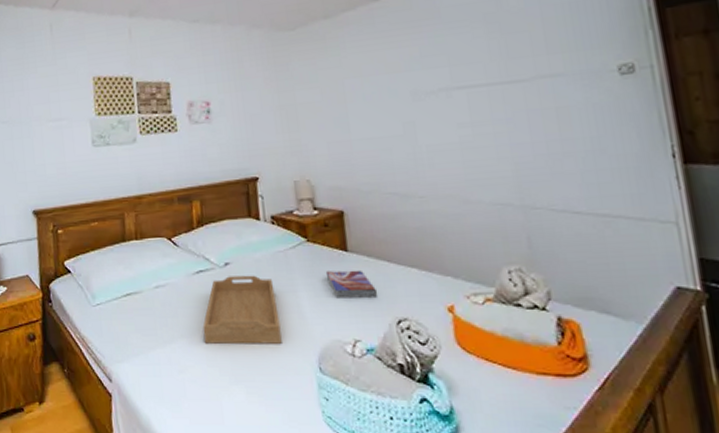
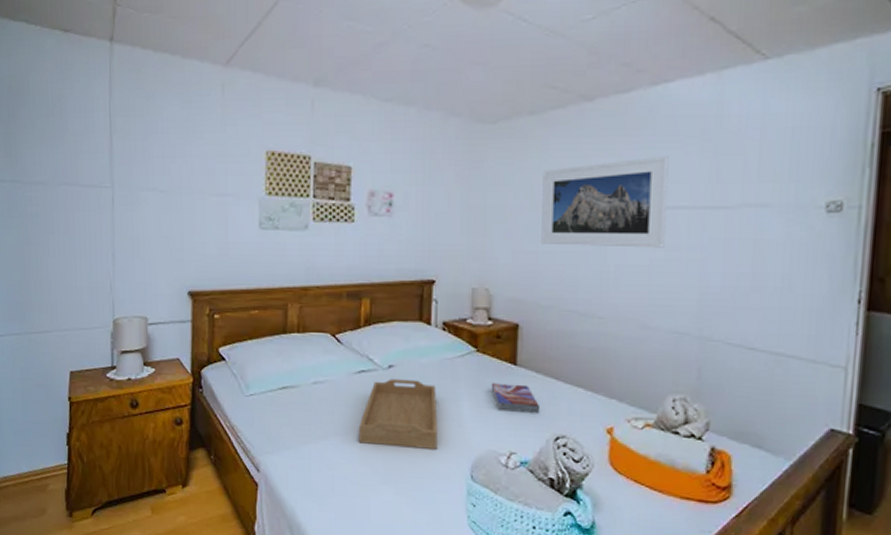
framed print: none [344,40,471,133] -> present [541,155,669,248]

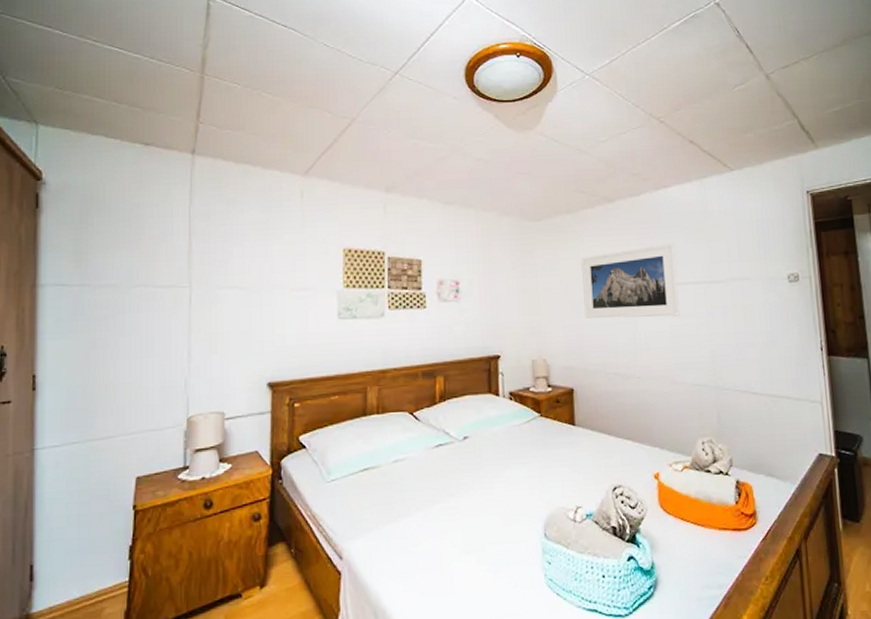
serving tray: present [358,379,438,449] -> none [438,448,512,516]
textbook: present [491,383,541,414] -> none [555,442,599,469]

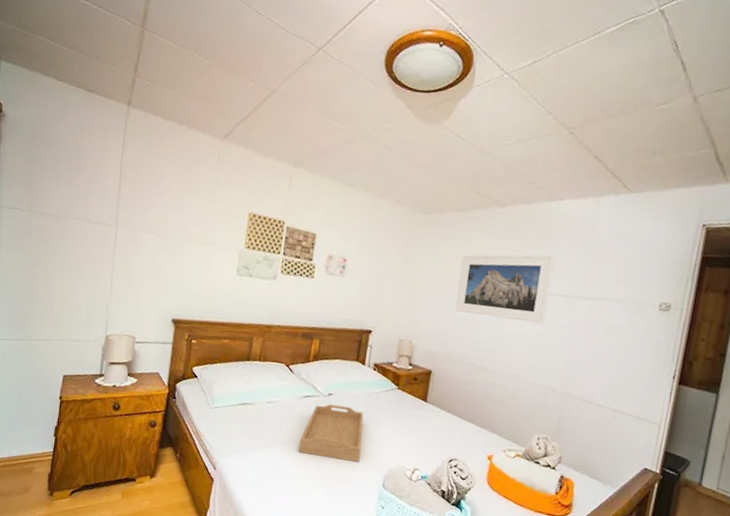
serving tray: none [438,448,512,516] -> present [298,404,364,462]

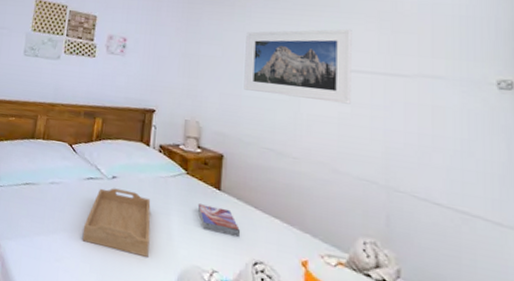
textbook: none [405,414,441,441] -> present [197,204,241,238]

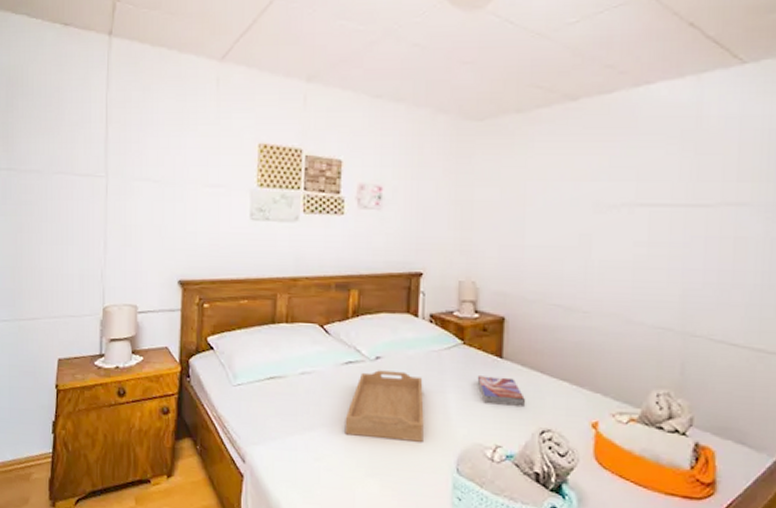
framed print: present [244,28,352,104] -> none [527,154,651,244]

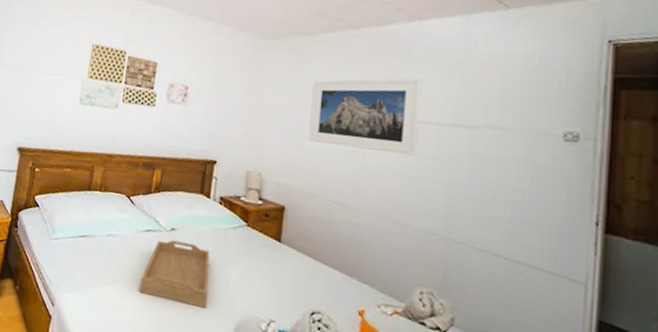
textbook: present [477,376,526,408] -> none [257,255,300,289]
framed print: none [527,154,651,244] -> present [308,78,422,156]

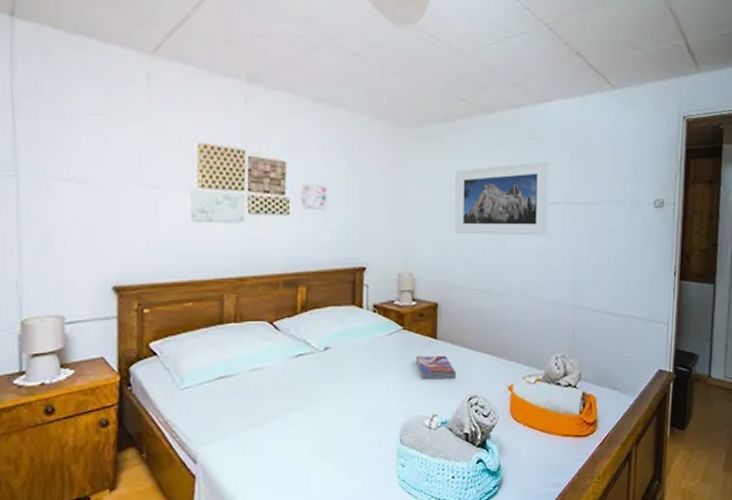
serving tray: present [139,240,210,308] -> none [297,359,370,423]
textbook: none [257,255,300,289] -> present [415,355,457,380]

